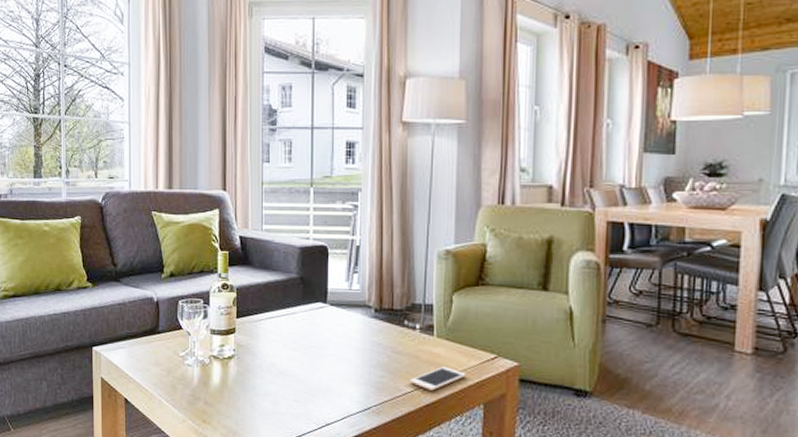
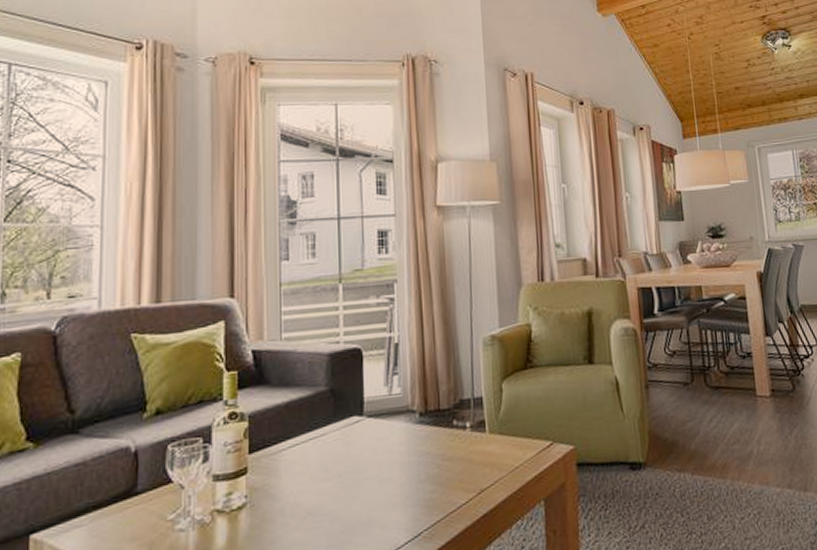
cell phone: present [409,366,466,391] -> none [463,464,523,497]

